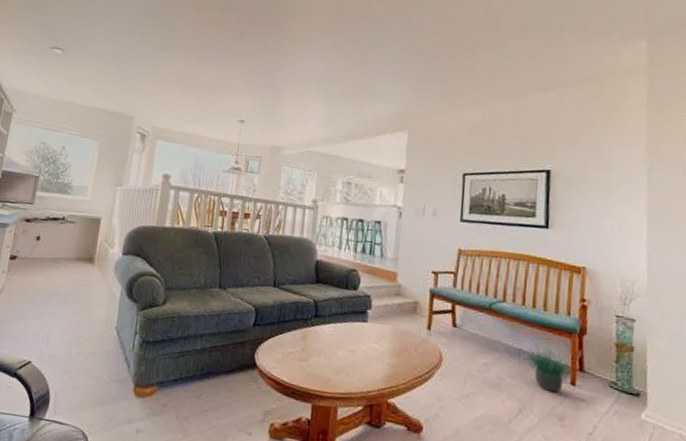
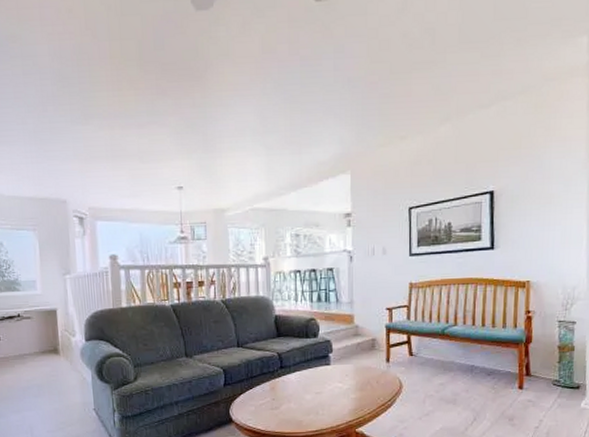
potted plant: present [525,345,573,393] -> none [477,359,521,398]

